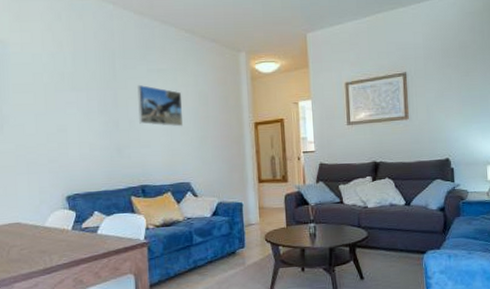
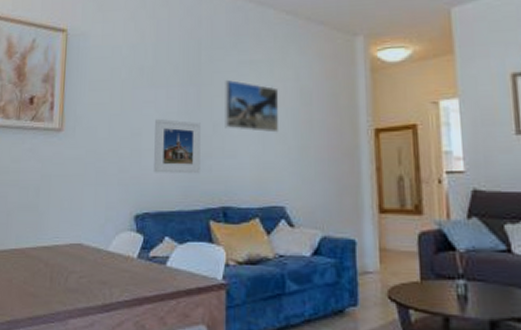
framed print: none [78,116,121,162] -> present [154,118,201,174]

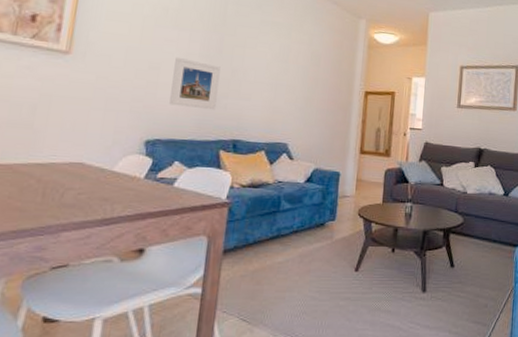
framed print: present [225,80,279,133] -> none [243,34,294,84]

